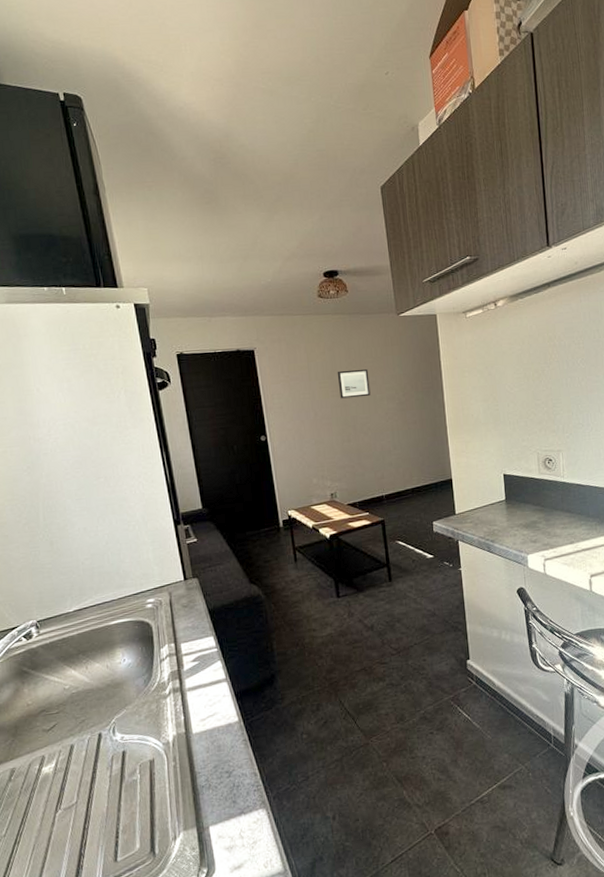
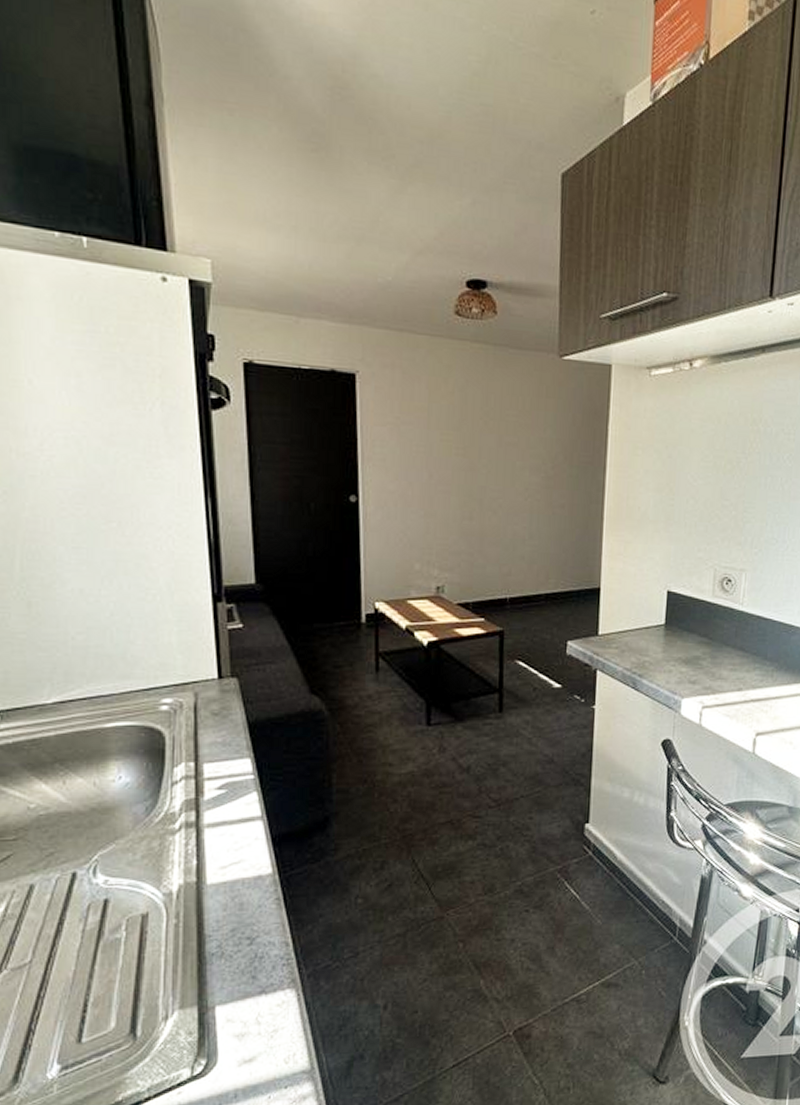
wall art: present [337,368,371,399] -> none [466,421,510,463]

